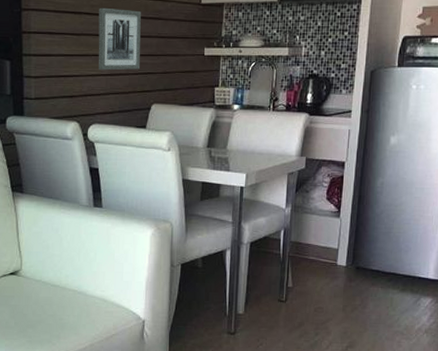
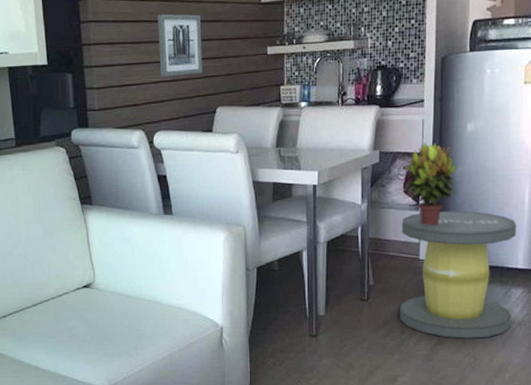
stool: none [315,220,431,344] -> present [400,211,517,339]
potted plant: none [324,152,378,233] -> present [401,142,458,226]

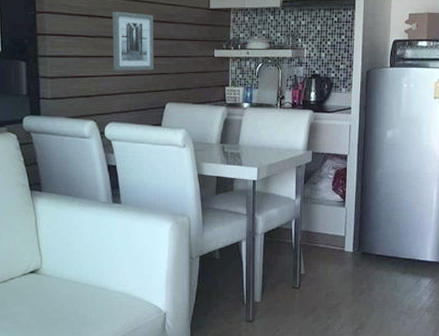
stool: present [400,211,517,339] -> none [327,208,427,324]
potted plant: present [401,142,458,226] -> none [330,145,378,221]

